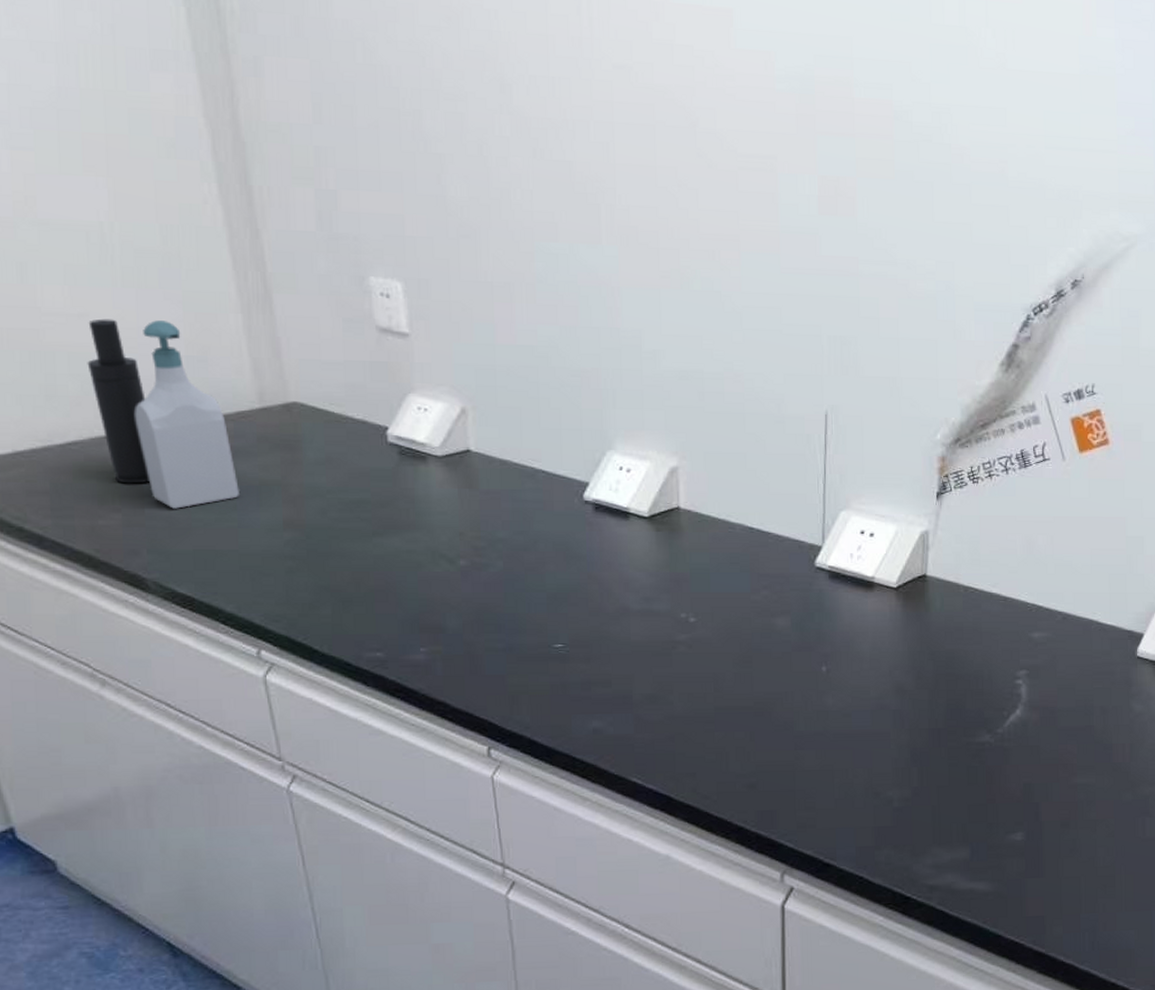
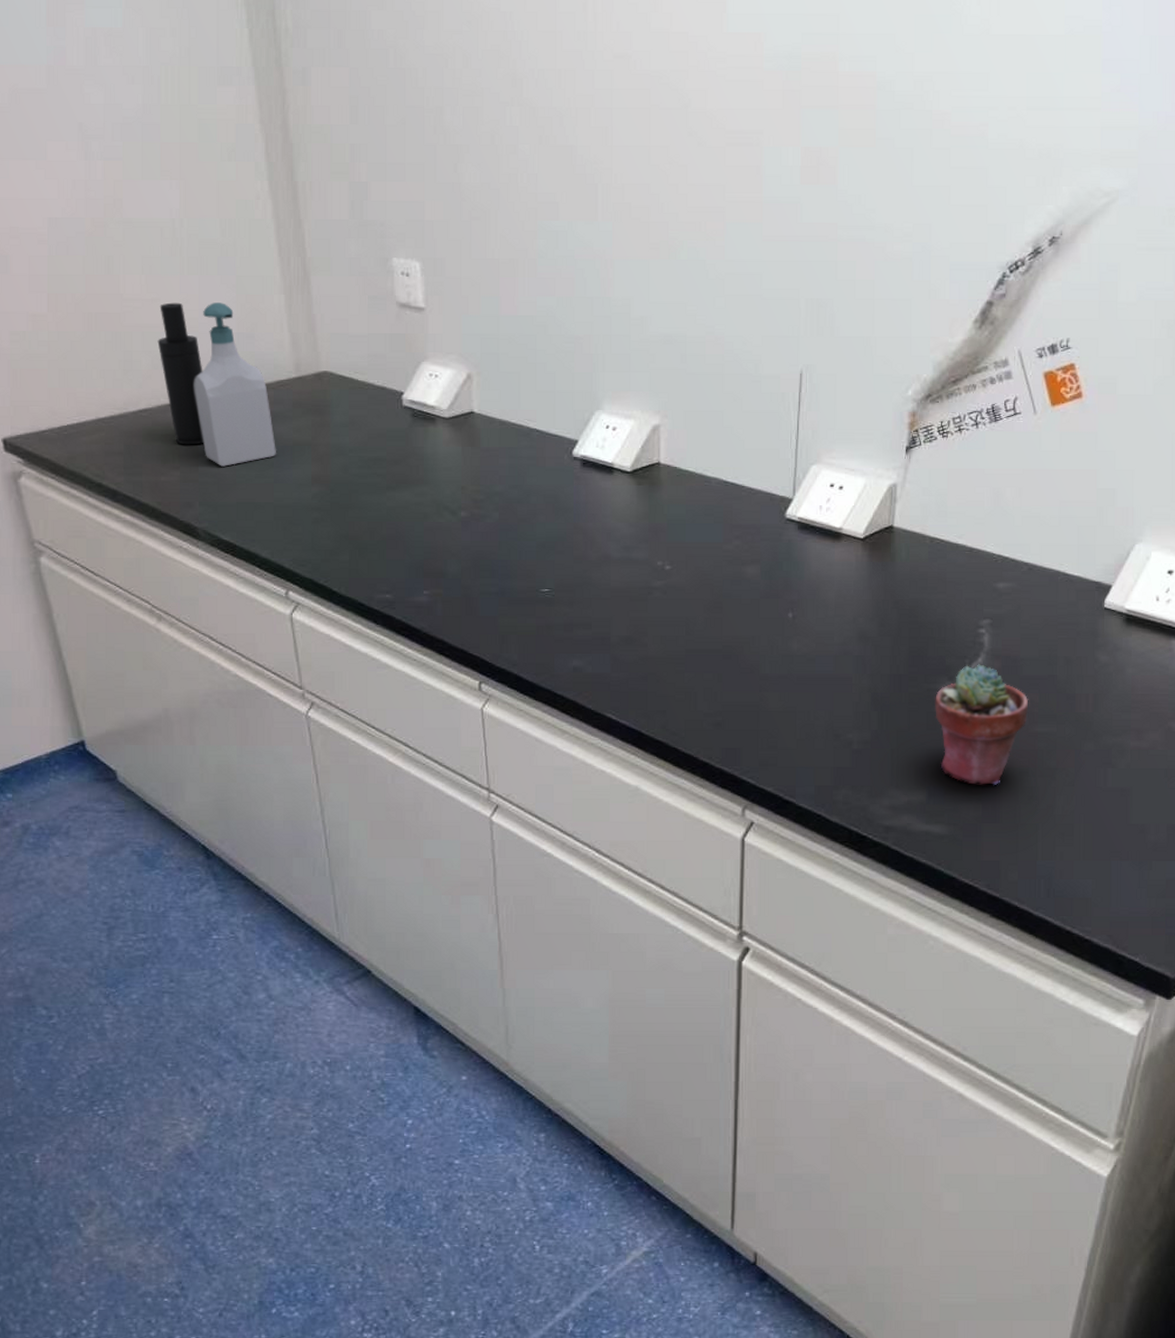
potted succulent: none [975,716,1068,840] -> present [935,664,1029,785]

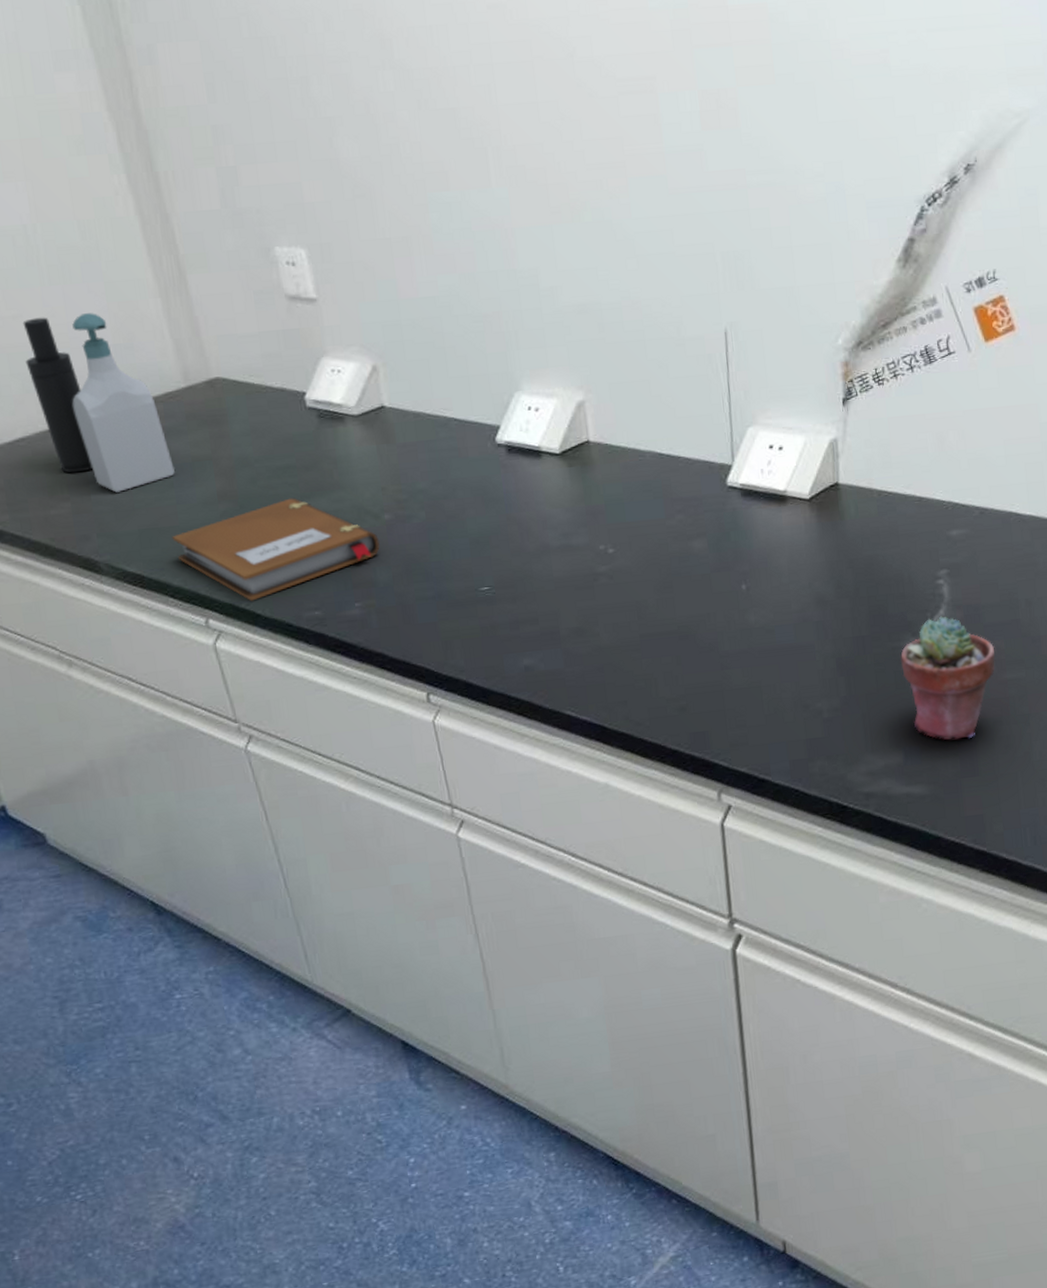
notebook: none [266,487,453,579] -> present [172,497,380,601]

